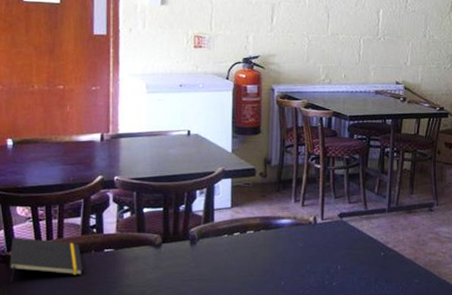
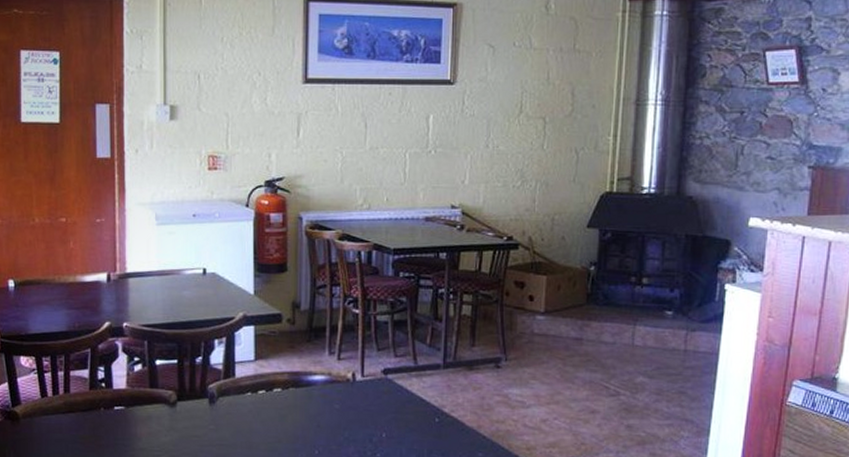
notepad: present [9,237,83,283] -> none [14,390,92,442]

